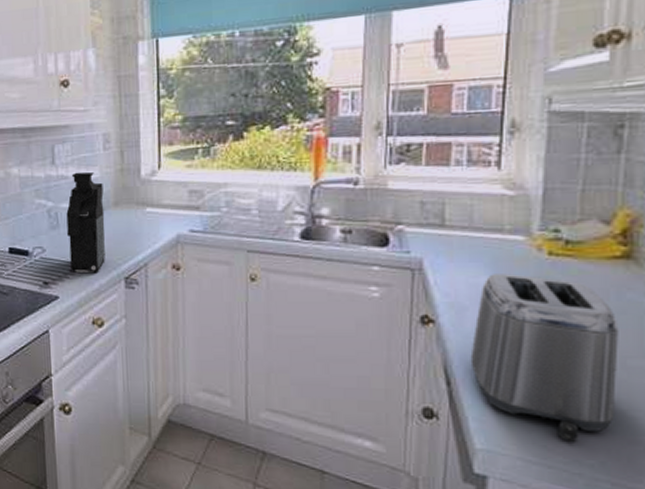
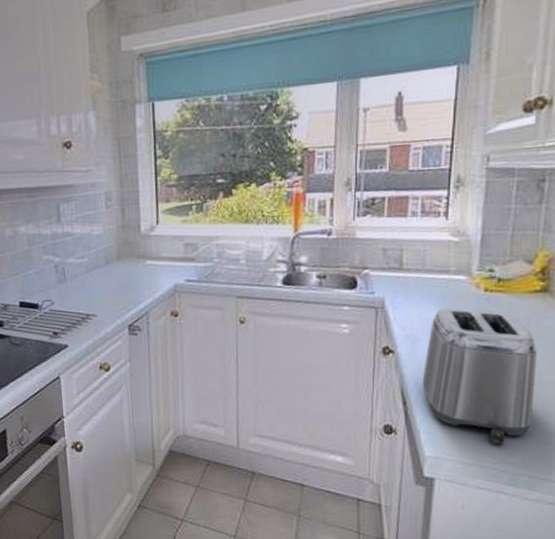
coffee maker: present [66,172,105,273] -> none [72,229,110,323]

